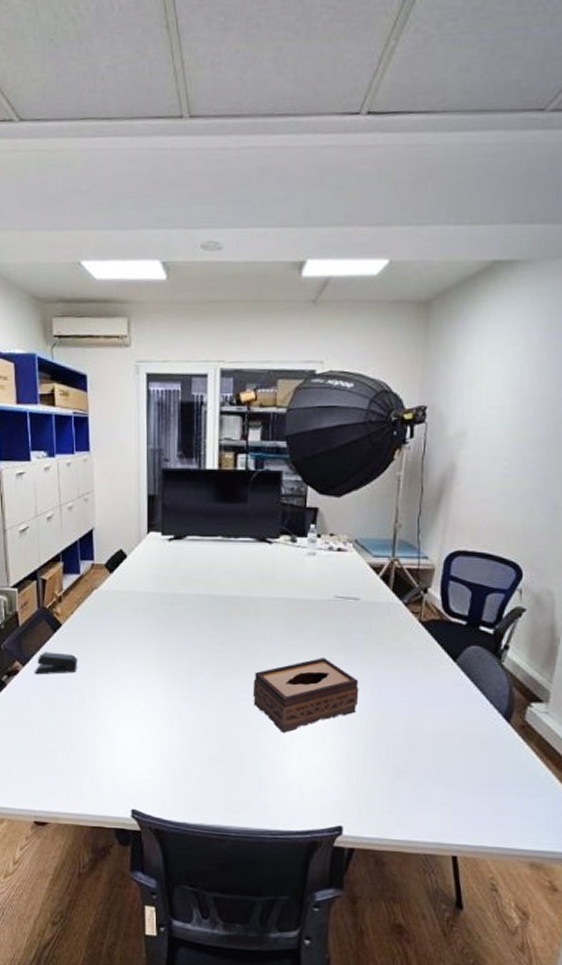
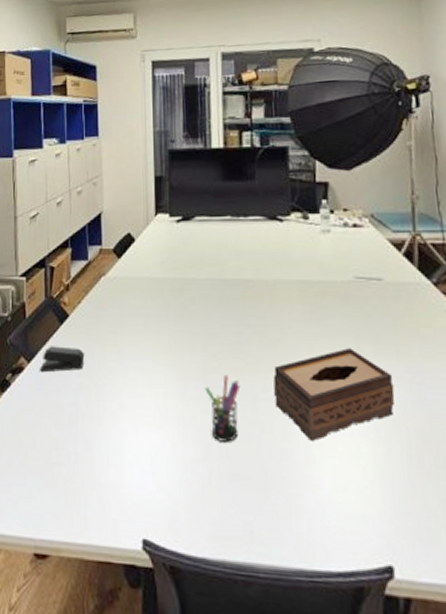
pen holder: none [191,678,223,734] -> present [205,374,241,442]

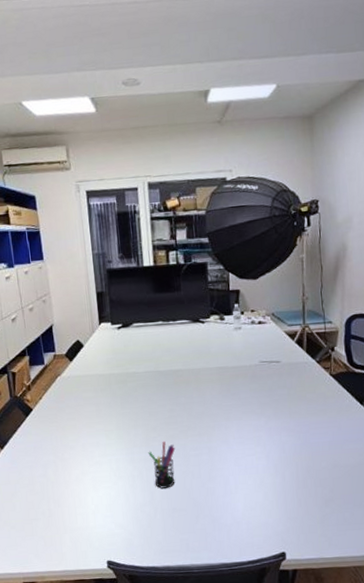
stapler: present [40,346,85,373] -> none [12,433,50,455]
tissue box: present [273,348,395,441] -> none [200,413,288,480]

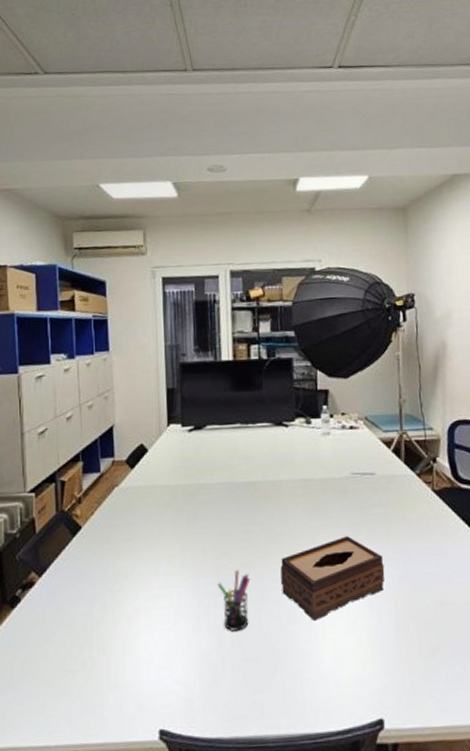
tissue box: none [200,413,288,480] -> present [280,536,385,621]

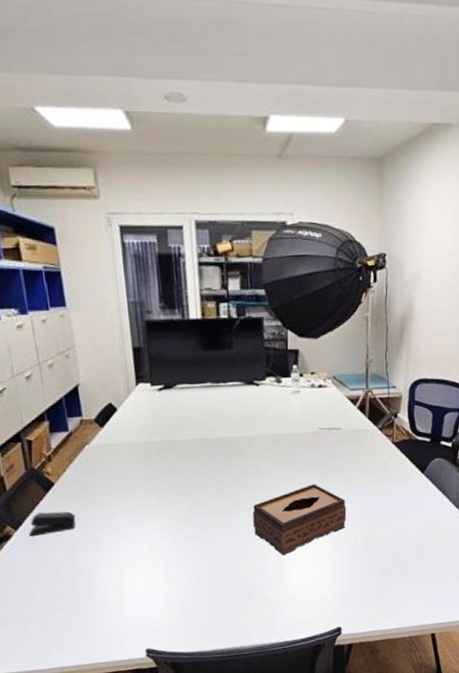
stapler: none [52,558,99,585] -> present [29,511,76,537]
pen holder: present [217,569,251,631] -> none [194,515,225,568]

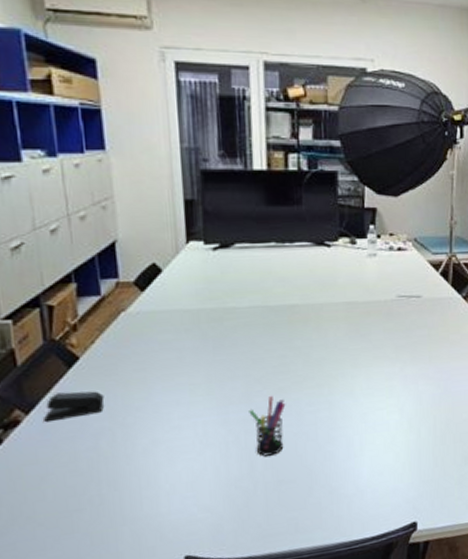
pen holder: none [194,515,225,568] -> present [249,395,286,456]
tissue box: present [252,484,347,556] -> none [319,358,426,441]

